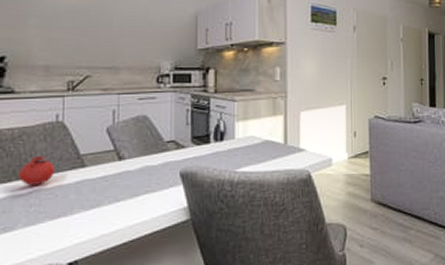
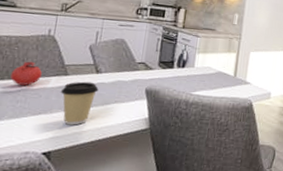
coffee cup: none [79,171,124,227] -> present [60,81,99,125]

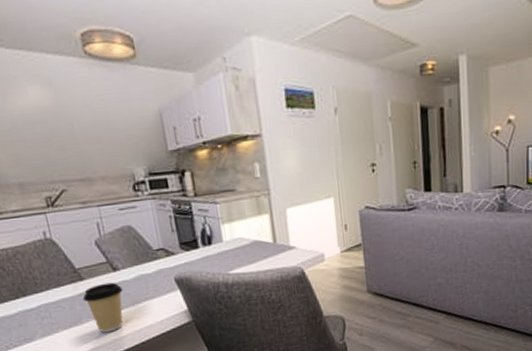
fruit: present [10,61,42,86] -> none [23,272,57,301]

